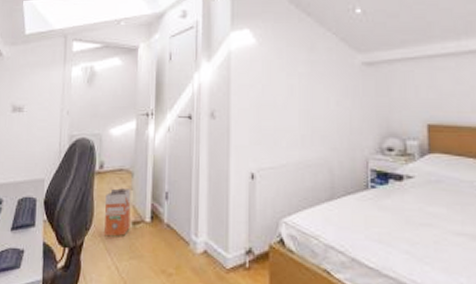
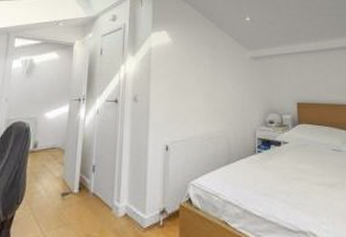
waste bin: present [104,187,131,238] -> none [35,163,62,210]

